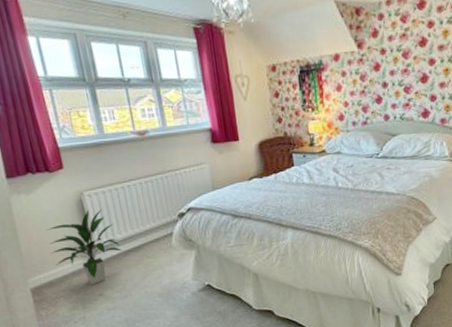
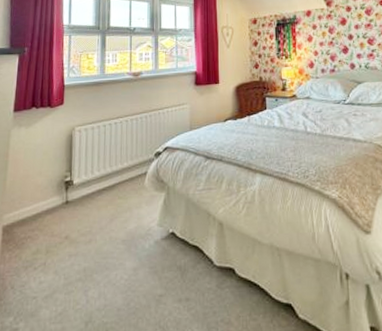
indoor plant: present [46,208,122,285] -> none [31,144,96,226]

